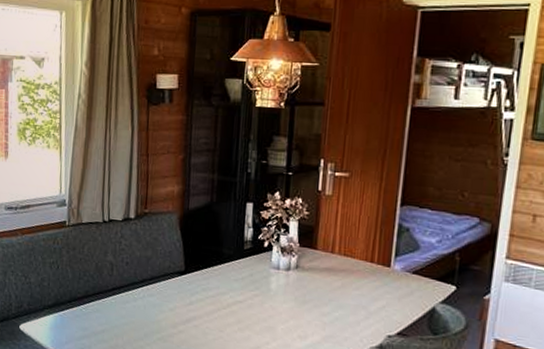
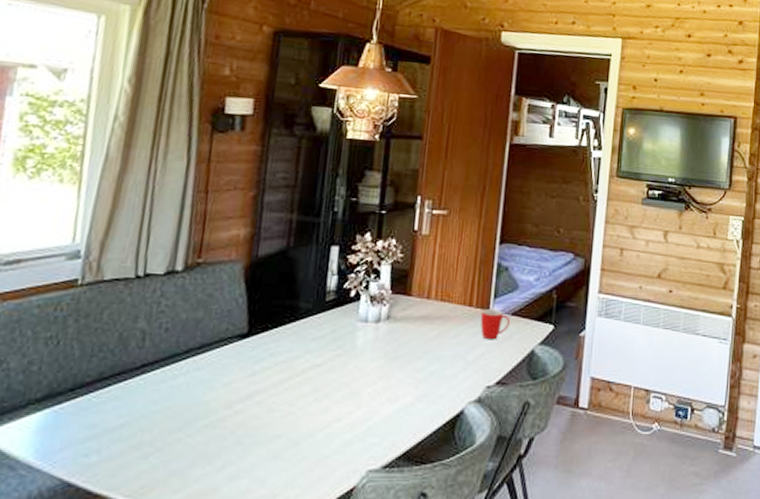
mug: none [381,266,411,295] -> present [480,309,510,340]

